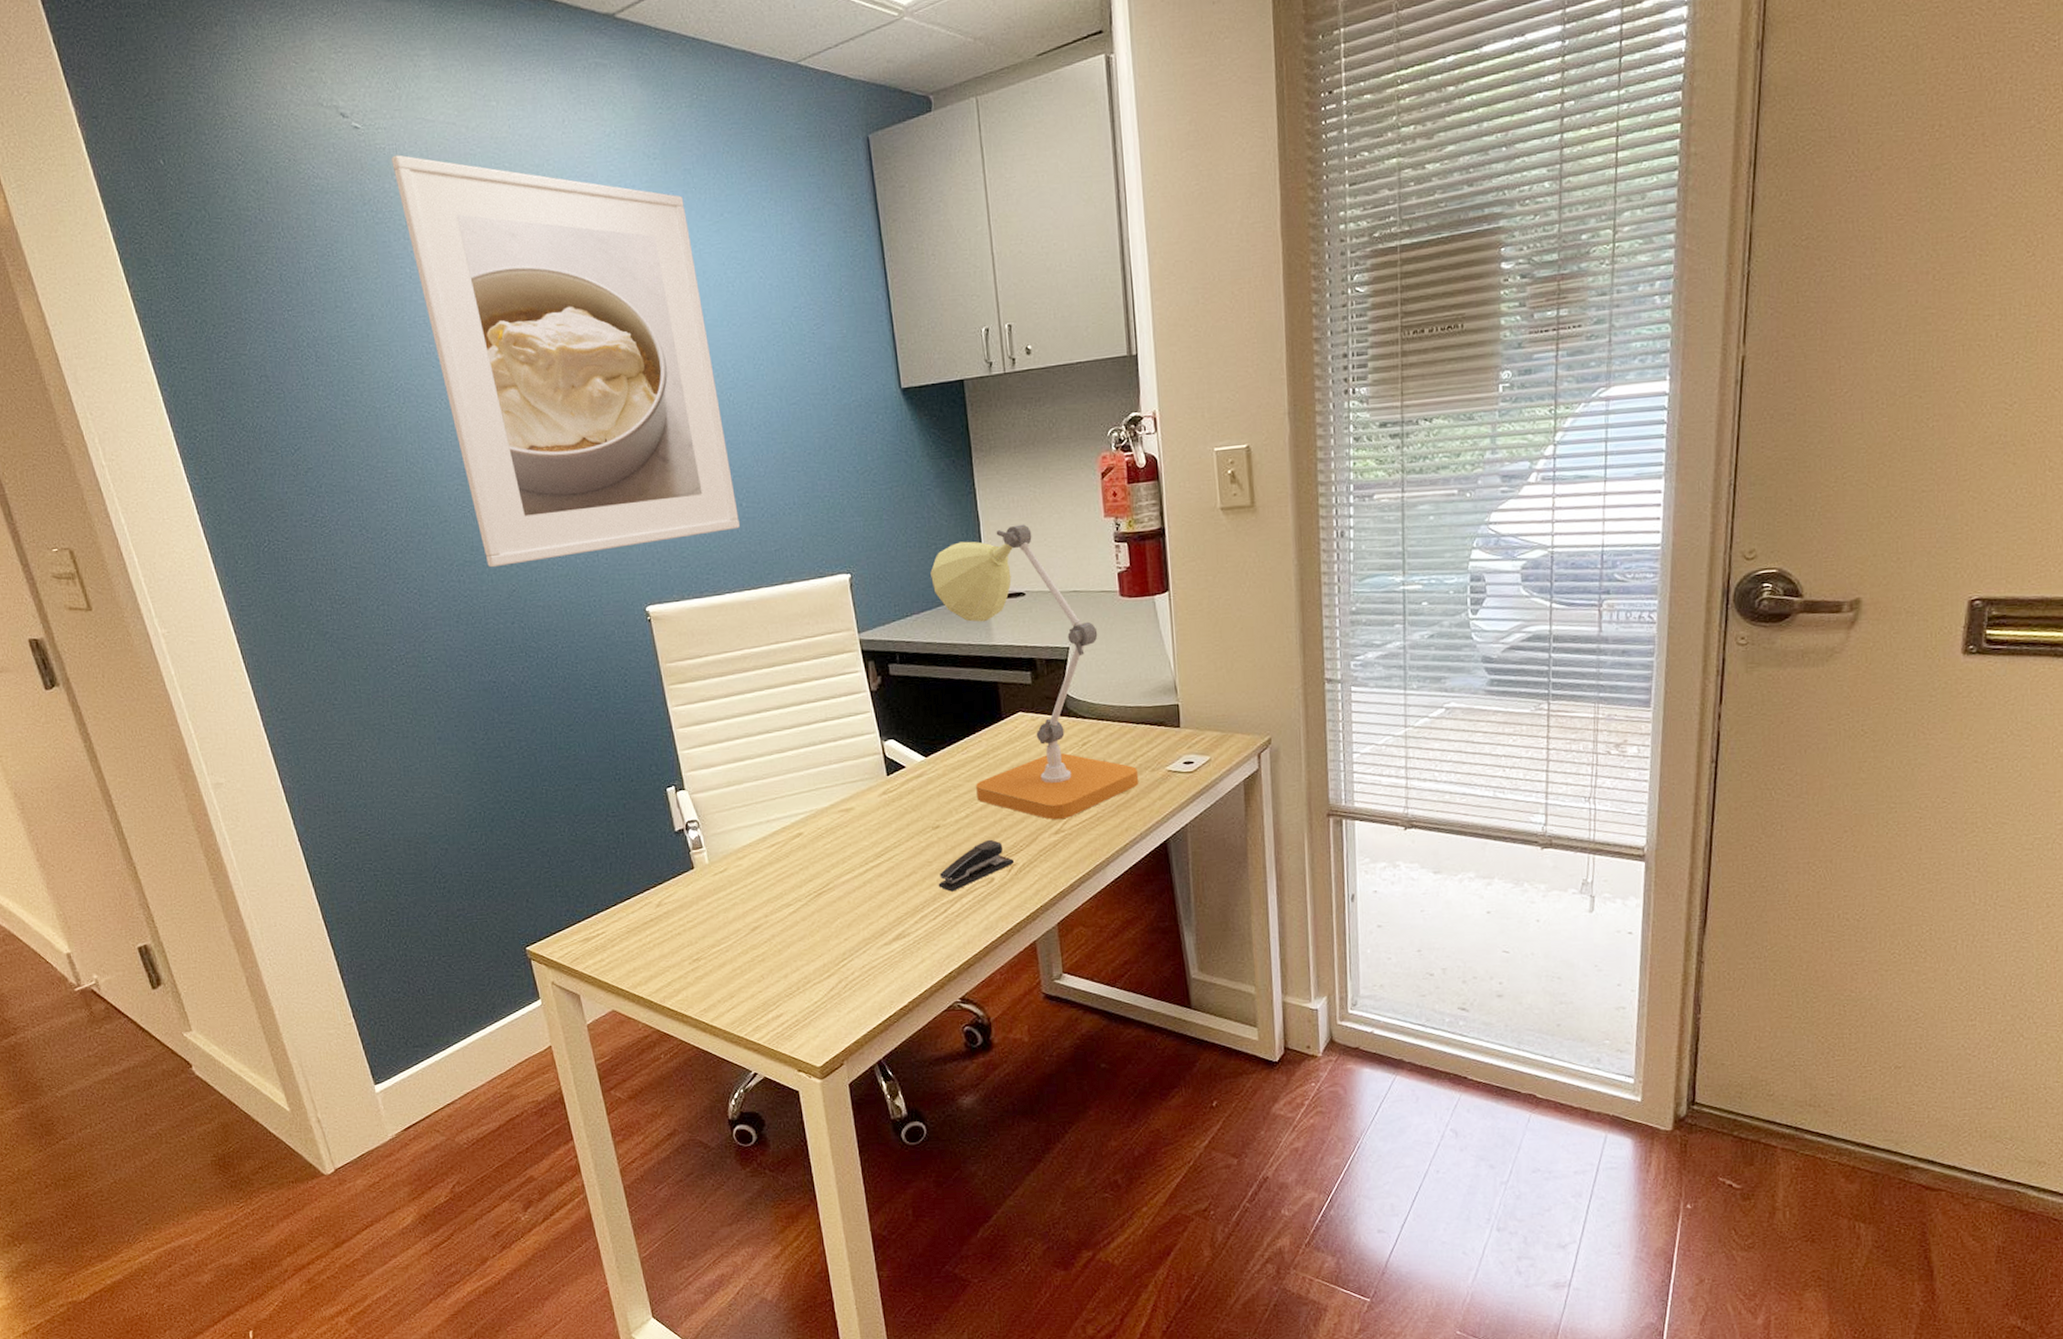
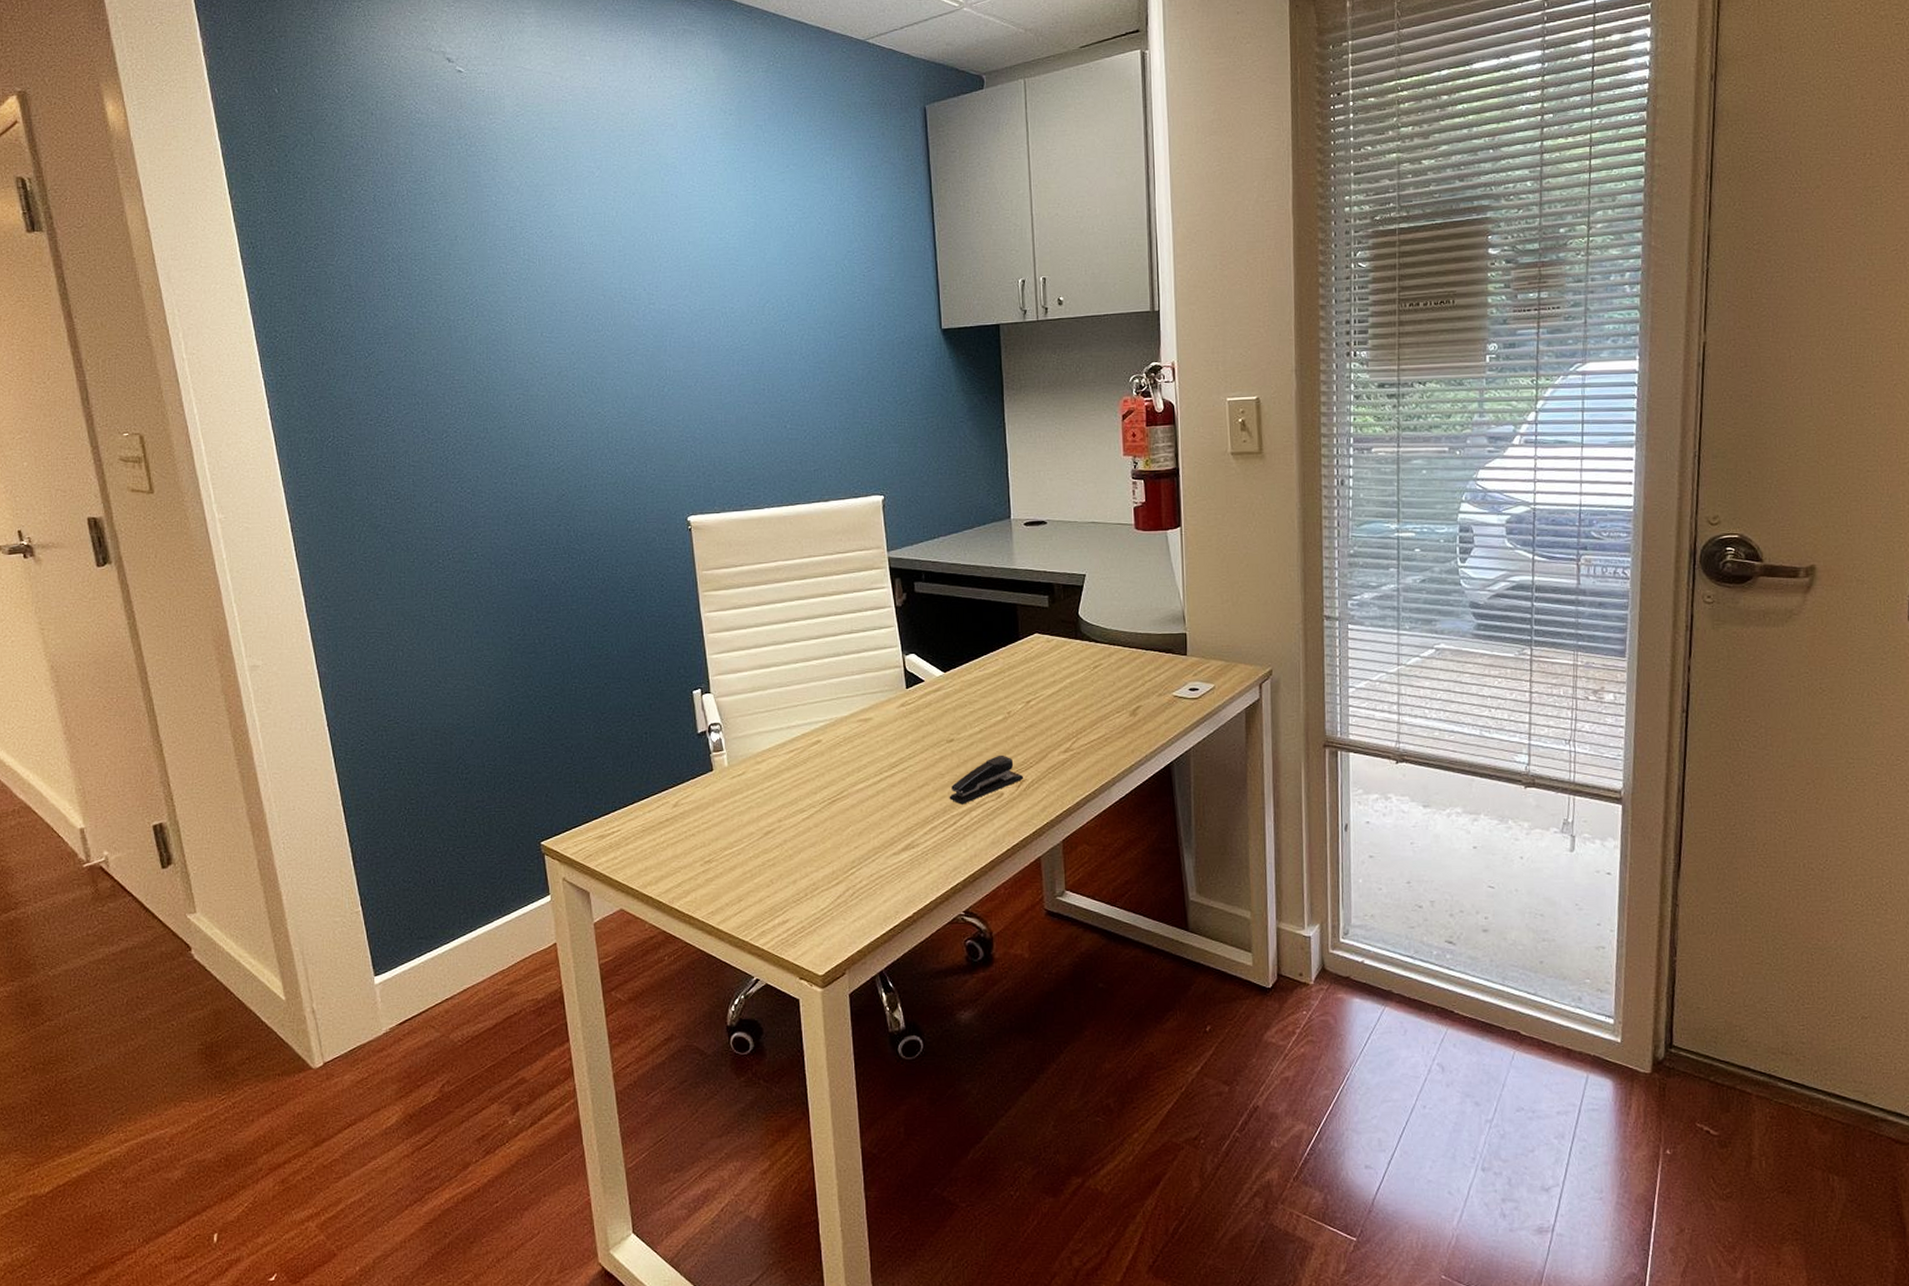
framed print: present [391,155,740,568] -> none [489,97,783,473]
desk lamp: present [930,524,1139,820] -> none [959,458,1146,739]

